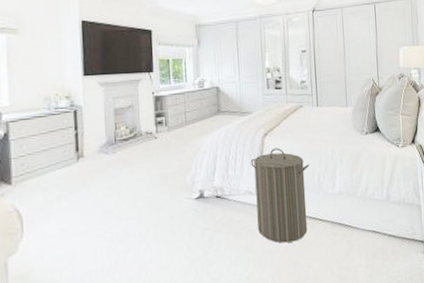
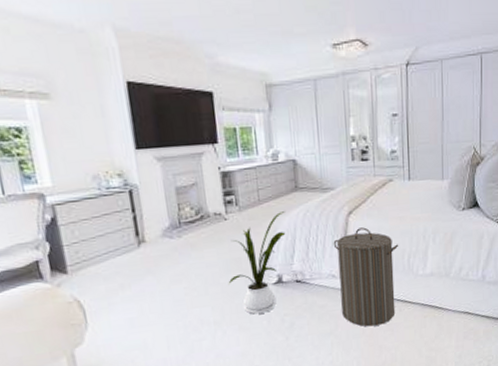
house plant: none [154,132,208,228] -> present [228,211,286,315]

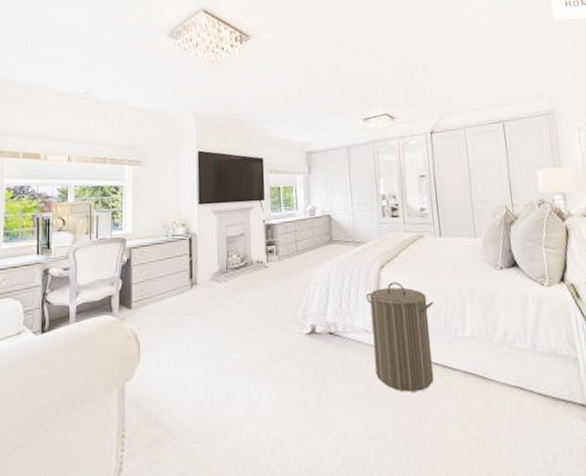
house plant: present [228,211,286,315] -> none [265,262,320,365]

